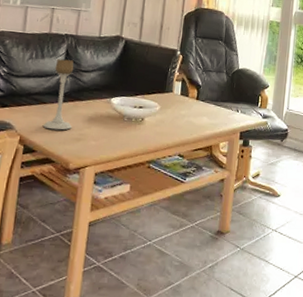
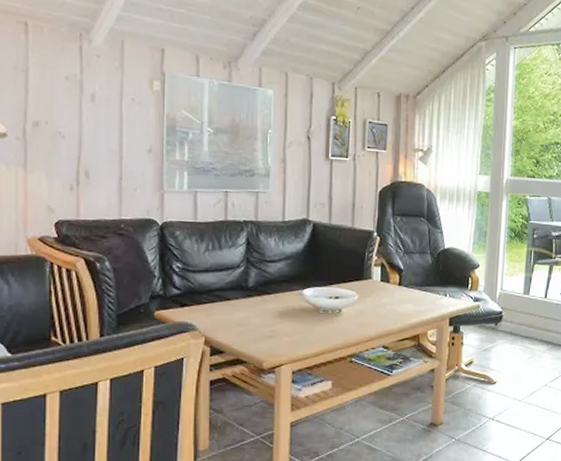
candle holder: present [42,59,74,130] -> none [228,249,262,328]

